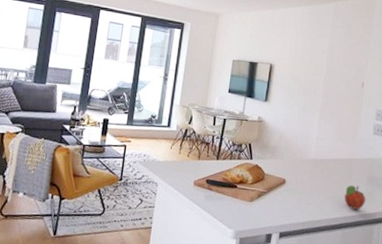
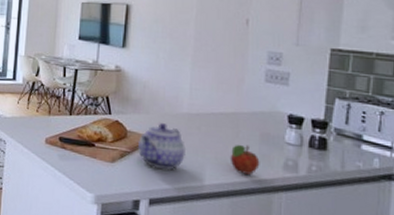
teapot: none [272,167,312,208] -> present [137,123,187,171]

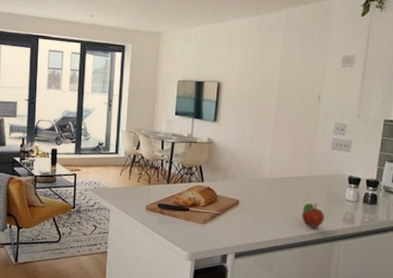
teapot: present [137,123,187,171] -> none [225,188,267,228]

